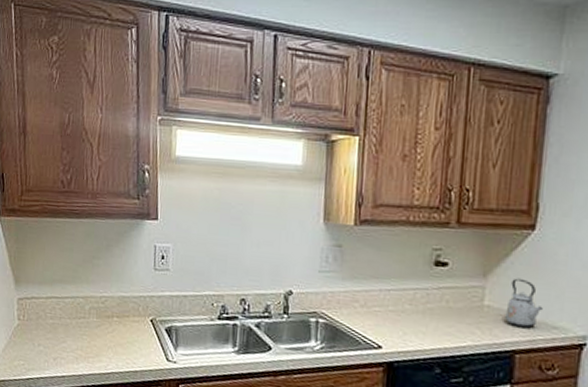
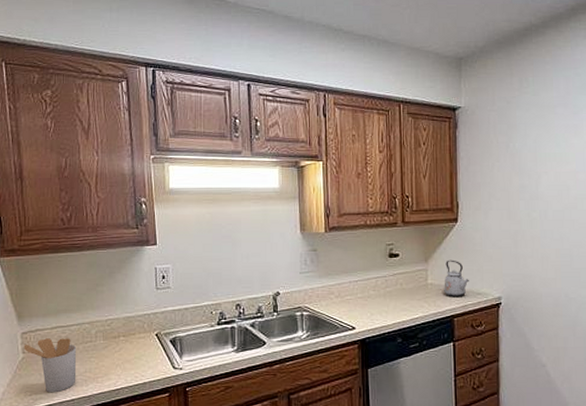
utensil holder: none [19,307,69,366] -> present [23,338,77,393]

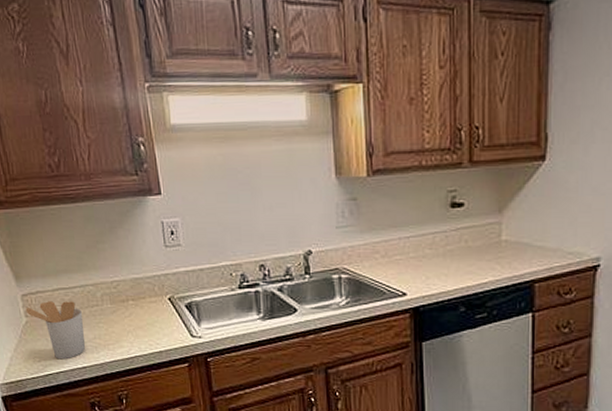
kettle: present [444,260,469,297] -> none [523,210,557,258]

